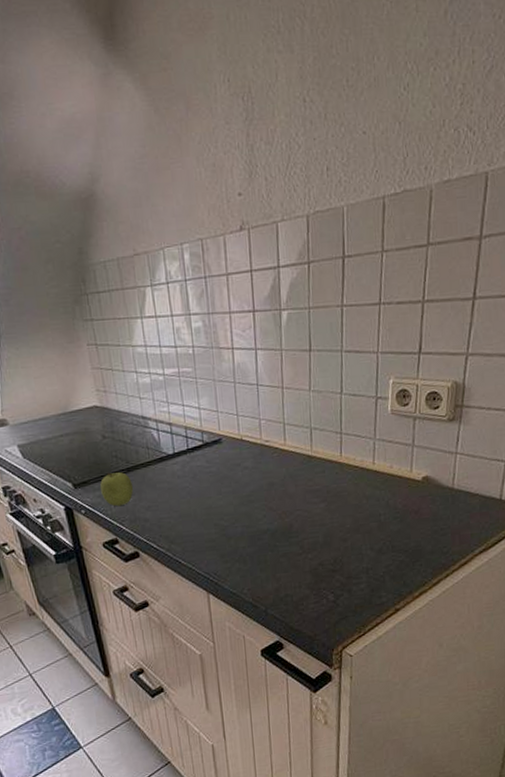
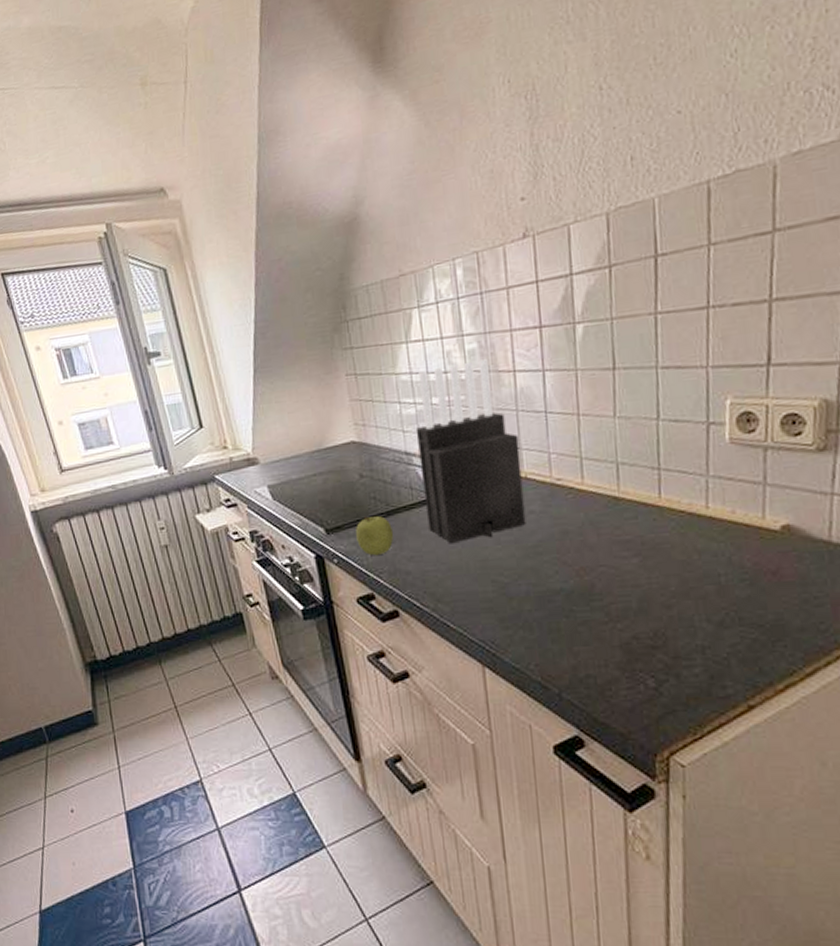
knife block: none [150,337,242,495] -> present [415,359,526,544]

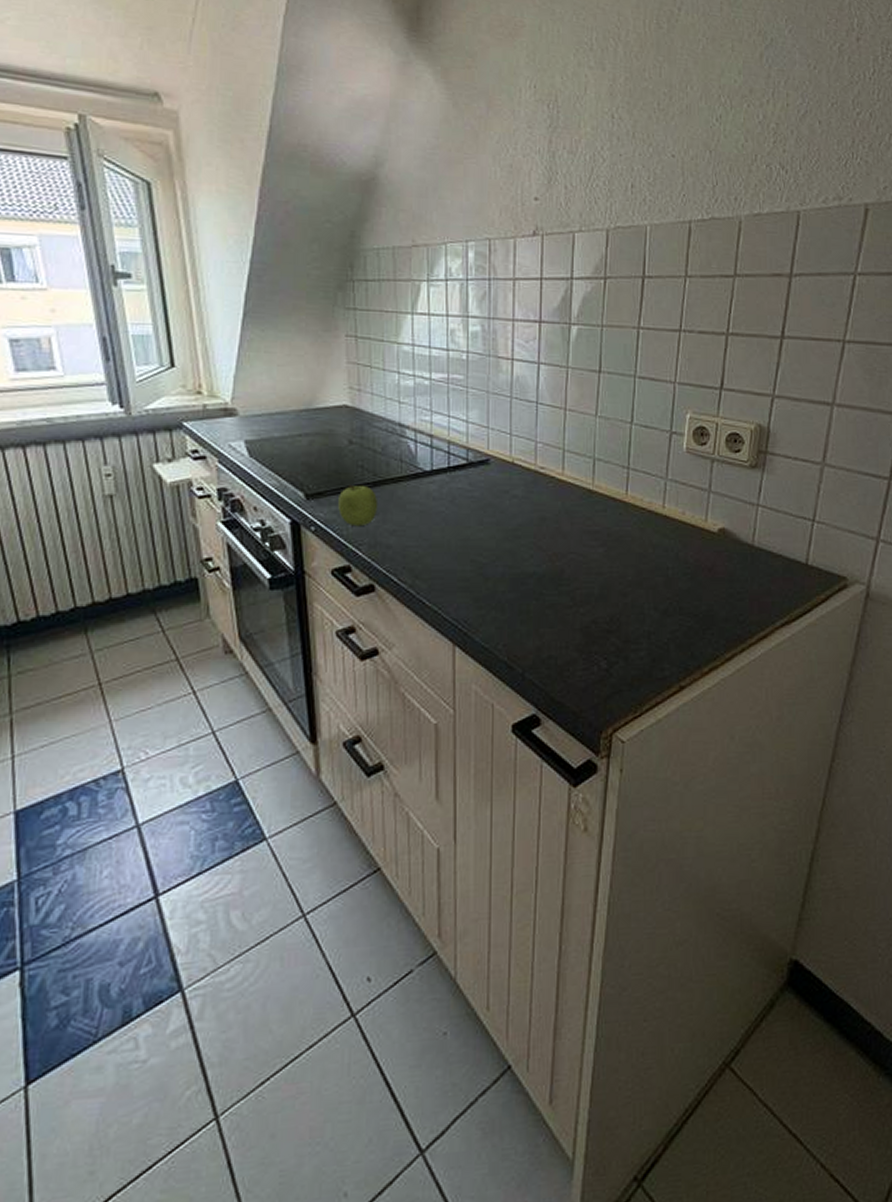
knife block: present [415,359,526,544] -> none [412,343,510,521]

